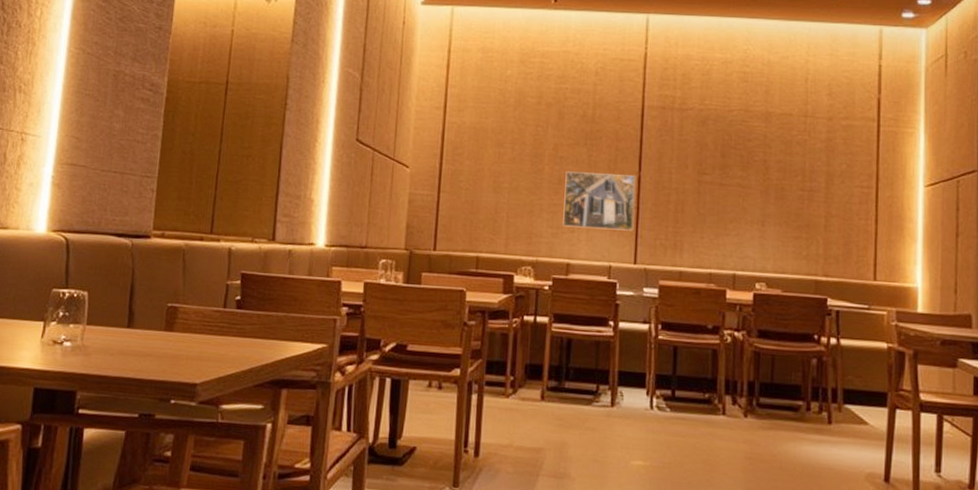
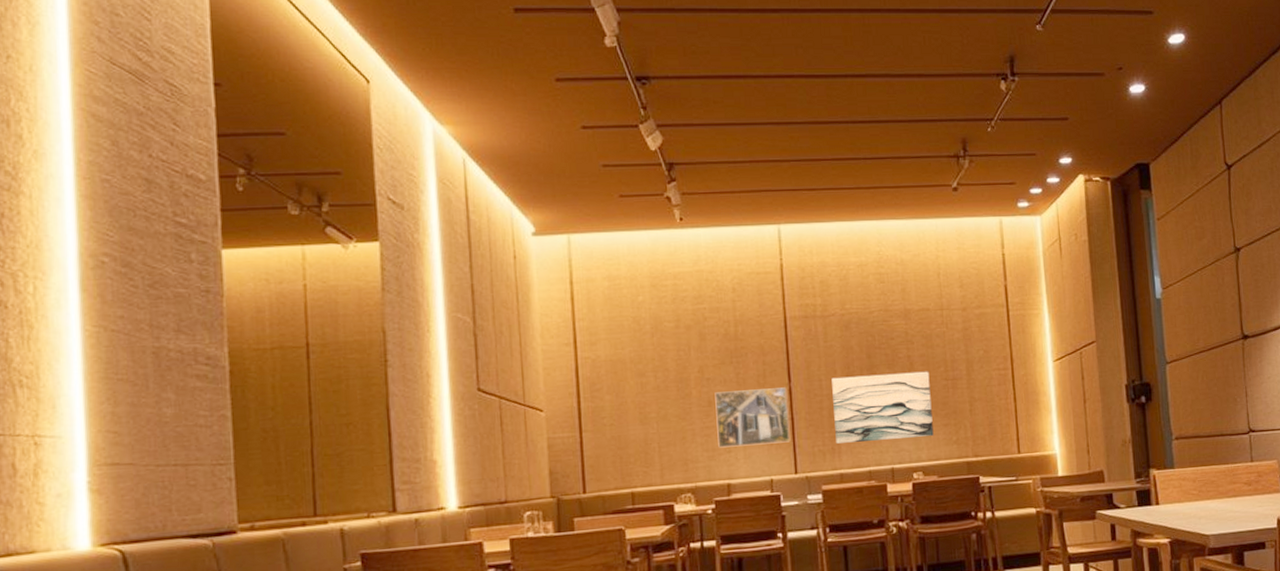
wall art: none [679,172,785,248] -> present [831,371,934,444]

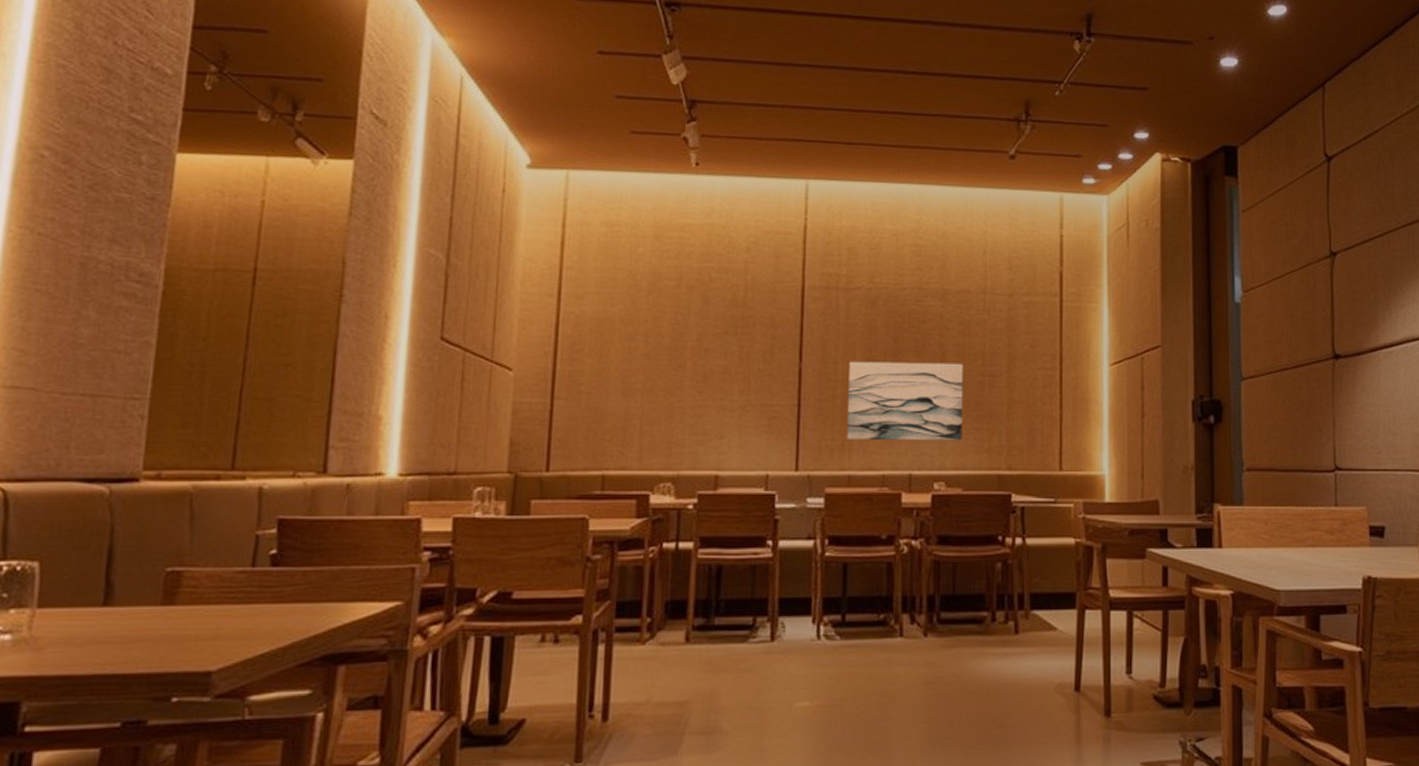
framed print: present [714,387,791,448] -> none [709,366,797,433]

